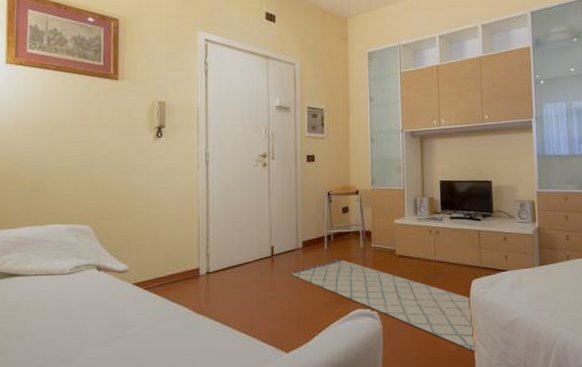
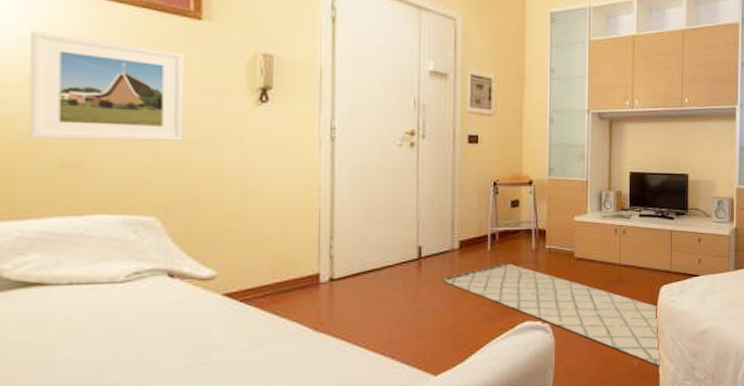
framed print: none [12,96,108,171] -> present [29,31,185,141]

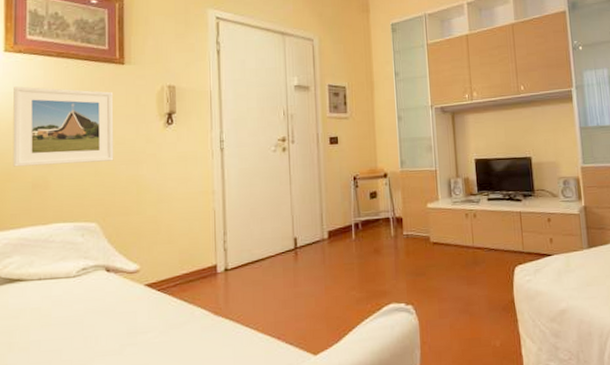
rug: present [443,263,660,367] -> none [316,250,522,347]

